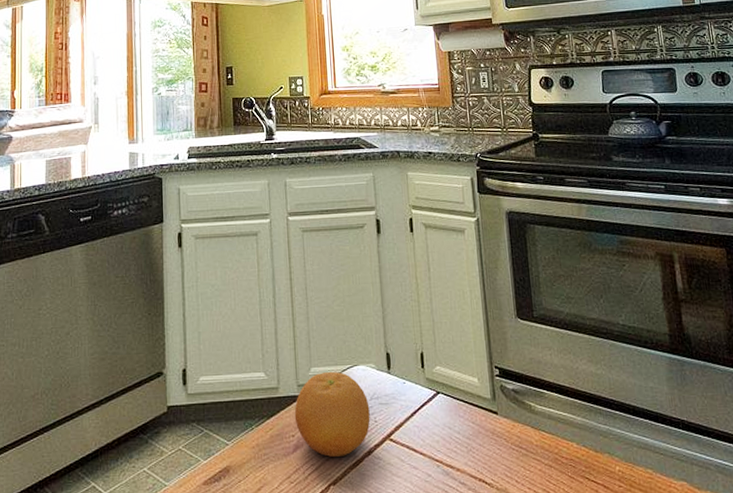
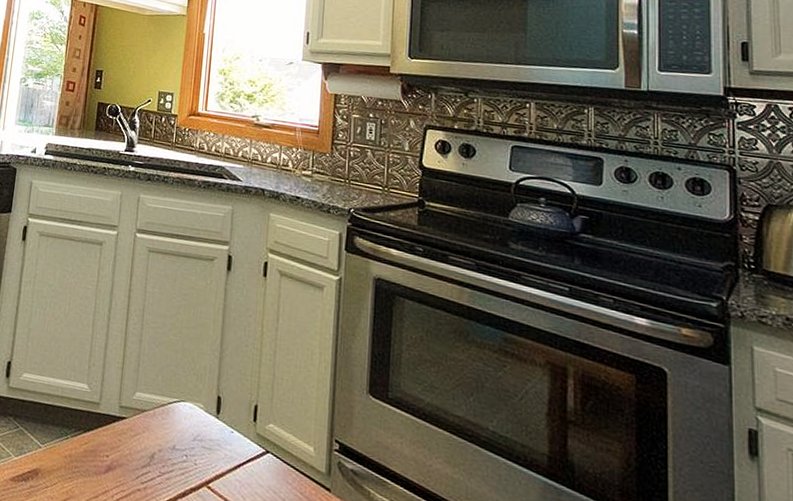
fruit: present [294,372,370,457] -> none [111,399,191,491]

